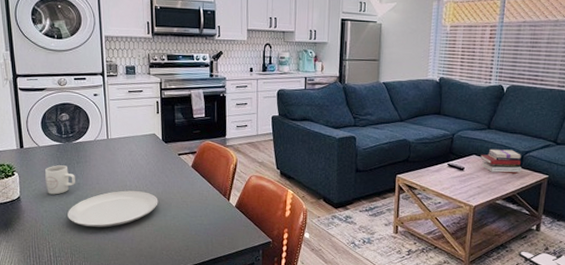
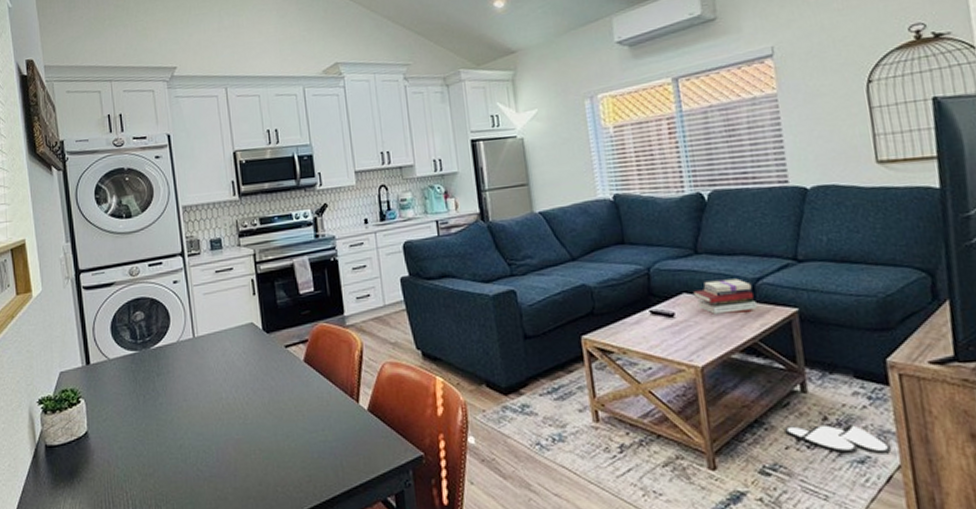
mug: present [45,165,76,195] -> none [118,381,158,424]
plate: present [68,190,158,228] -> none [149,404,265,464]

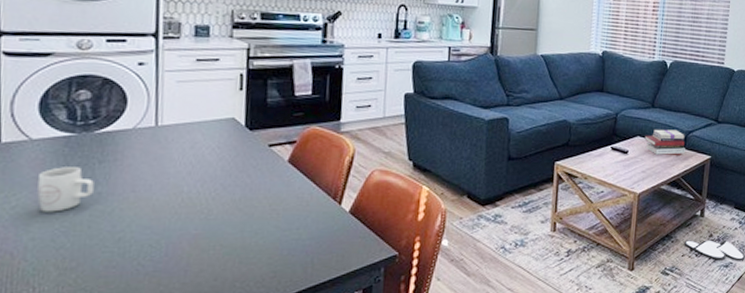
mug: none [118,381,158,424] -> present [37,167,95,212]

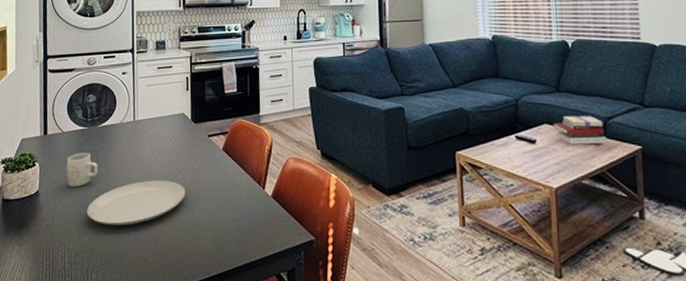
plate: none [74,199,233,258] -> present [87,180,186,227]

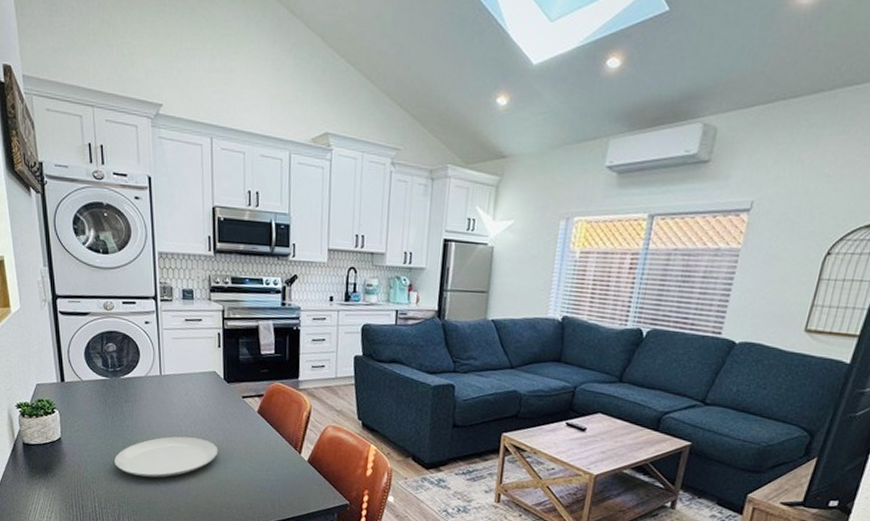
mug: present [66,153,99,187] -> none [89,403,124,438]
books: present [553,115,606,145] -> none [607,406,659,438]

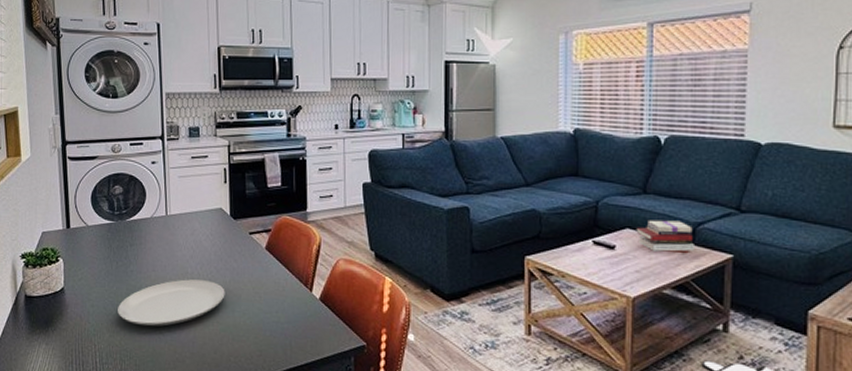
books: none [607,406,659,438] -> present [636,220,694,253]

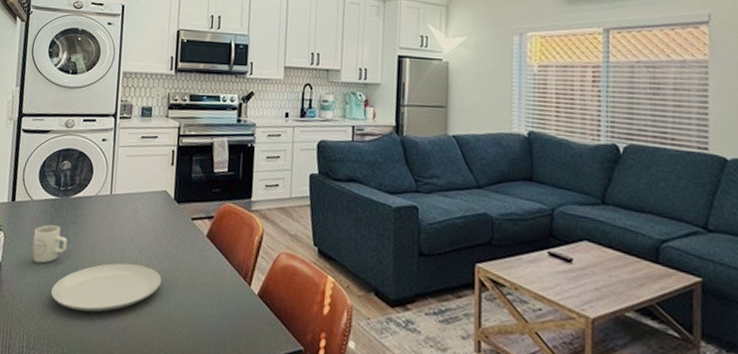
mug: none [93,248,129,285] -> present [32,225,68,264]
books: present [636,220,694,253] -> none [594,233,658,272]

